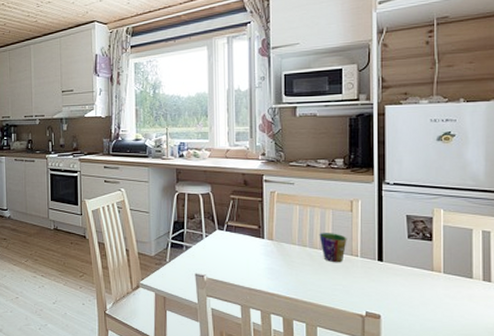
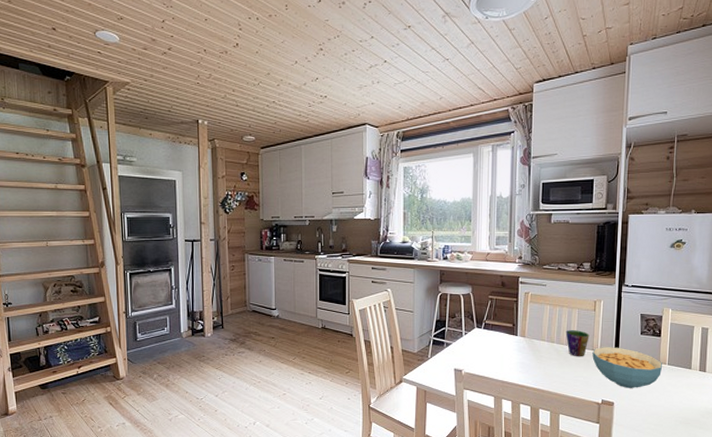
cereal bowl: none [351,252,436,299] -> present [592,347,662,388]

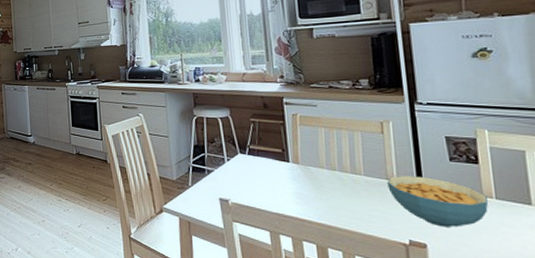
cup: present [565,330,590,357] -> none [348,156,381,188]

